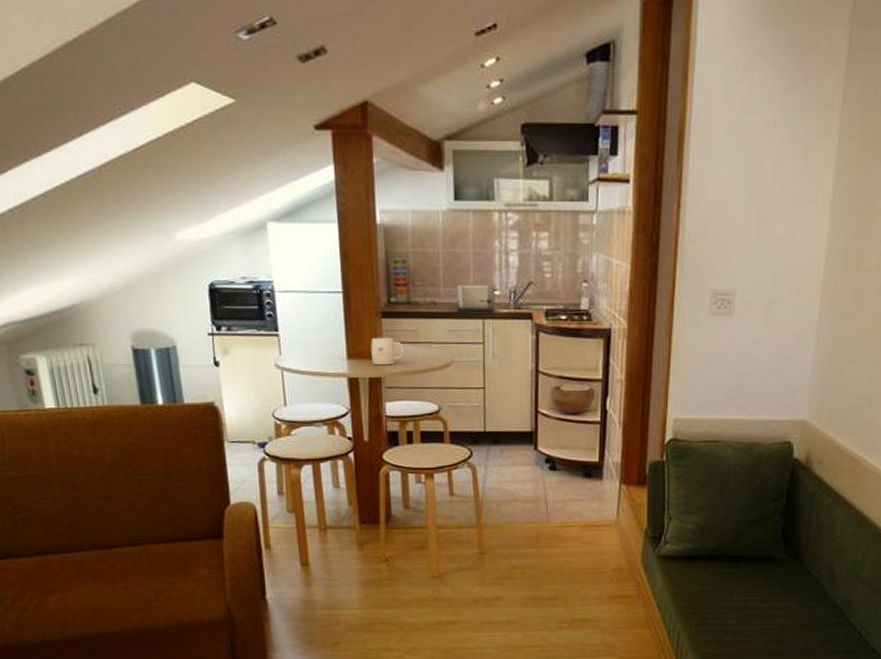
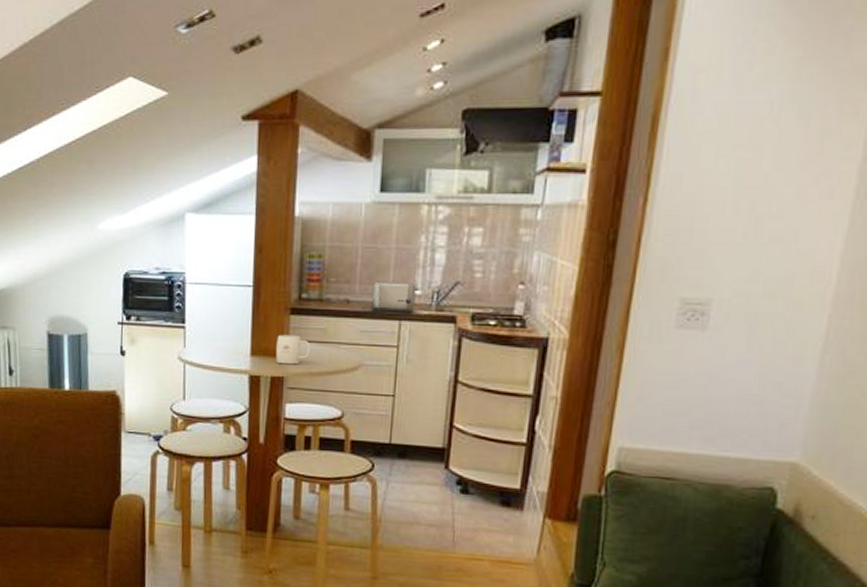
bowl: present [551,385,594,414] -> none [470,398,522,433]

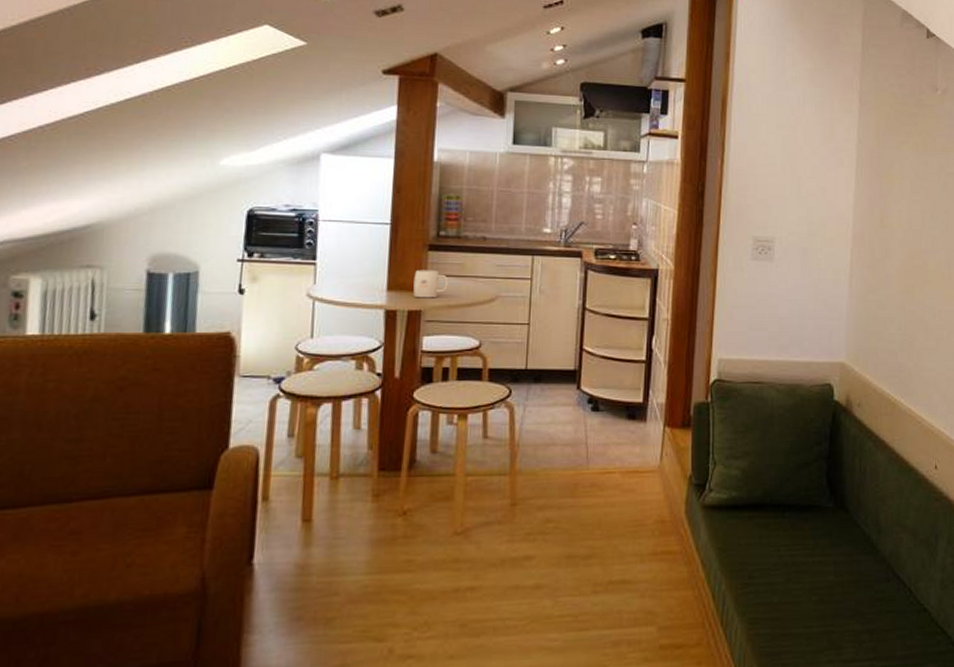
toaster: present [371,281,420,314] -> none [506,220,549,250]

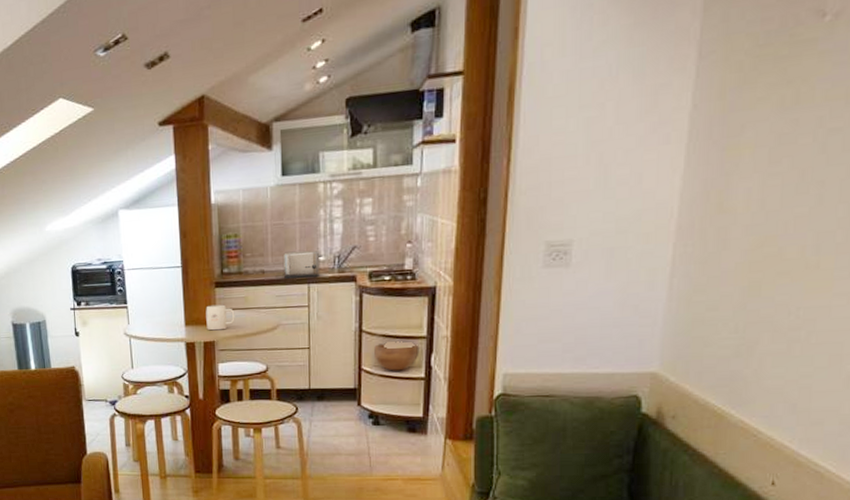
toaster: none [506,220,549,250] -> present [282,249,323,279]
bowl: none [597,323,640,353] -> present [374,343,418,371]

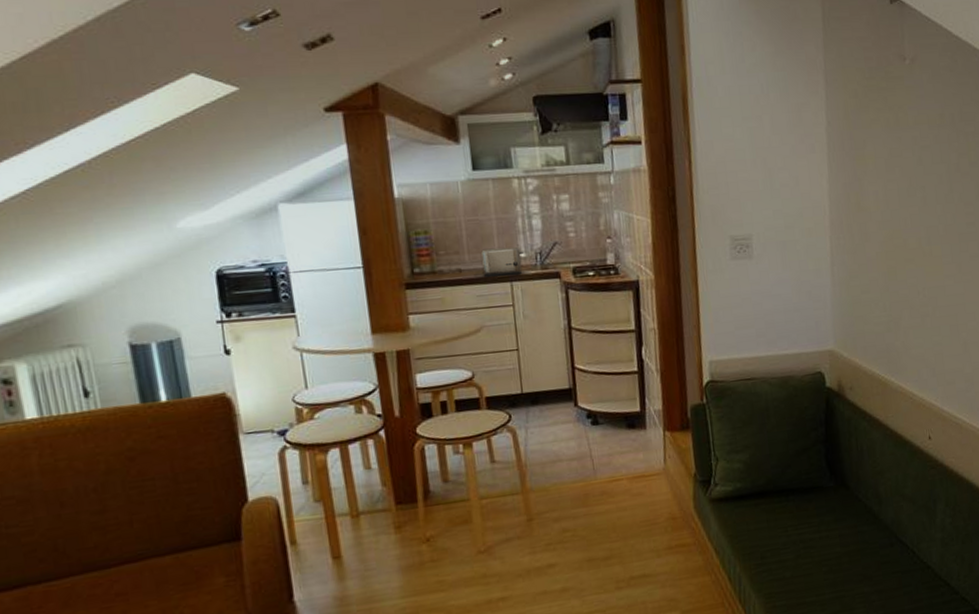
mug: present [206,304,235,331] -> none [396,307,432,338]
bowl: present [374,343,418,371] -> none [585,337,629,368]

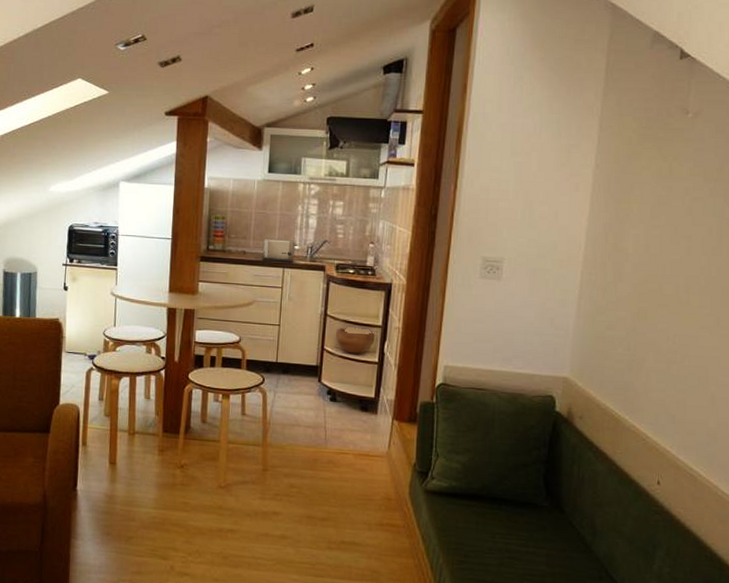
bowl: none [585,337,629,368] -> present [336,328,374,354]

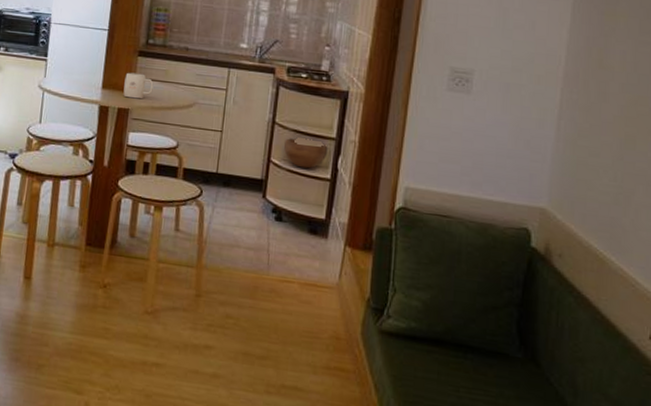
mug: none [188,276,216,300] -> present [123,72,154,99]
toaster: present [262,238,298,264] -> none [206,34,246,64]

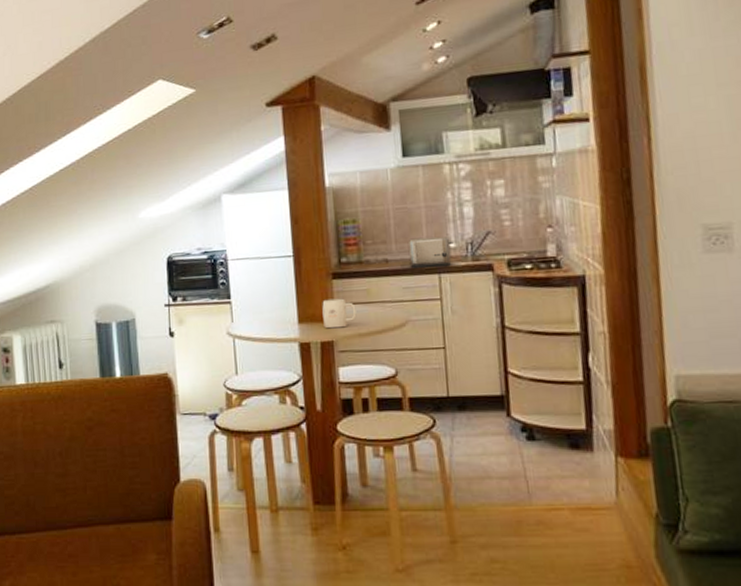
toaster: none [206,34,246,64] -> present [408,235,453,268]
bowl: present [284,138,327,169] -> none [520,341,573,374]

